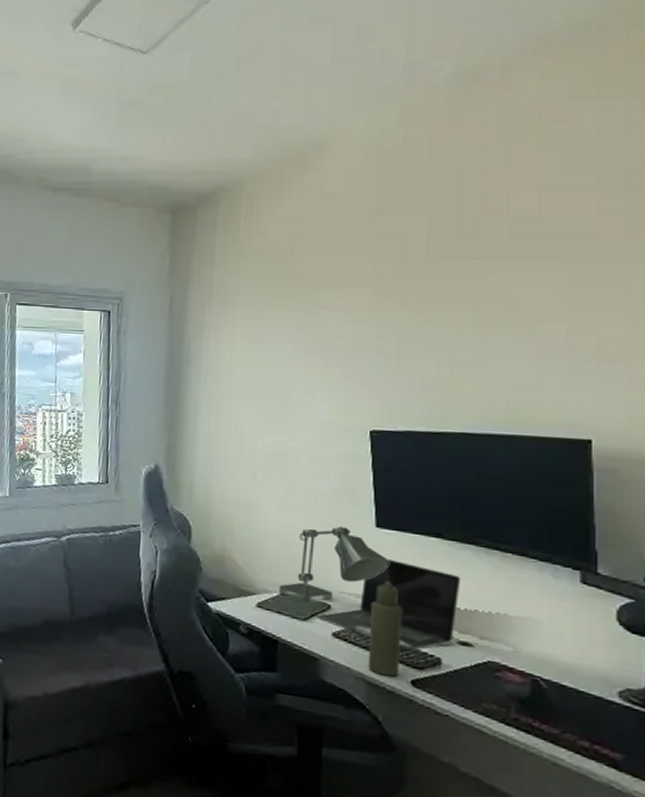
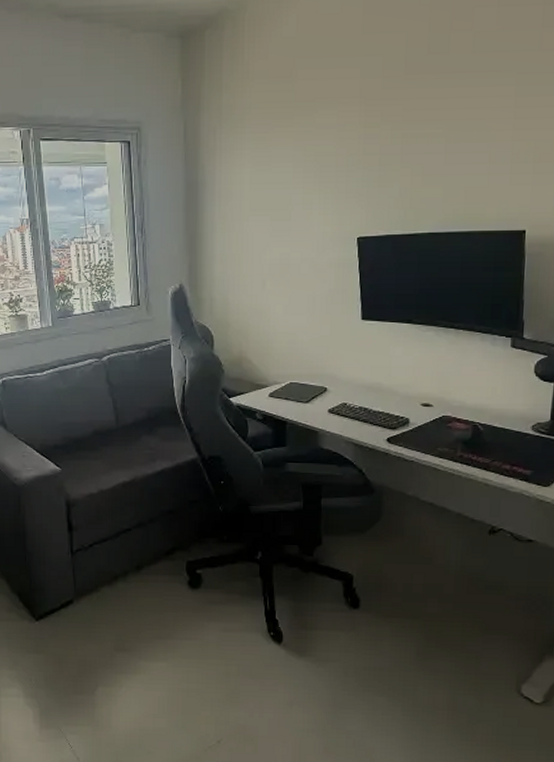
desk lamp: present [278,526,389,604] -> none [286,322,371,389]
laptop: present [318,558,461,653] -> none [317,344,425,418]
bottle: present [368,581,403,677] -> none [355,363,382,438]

